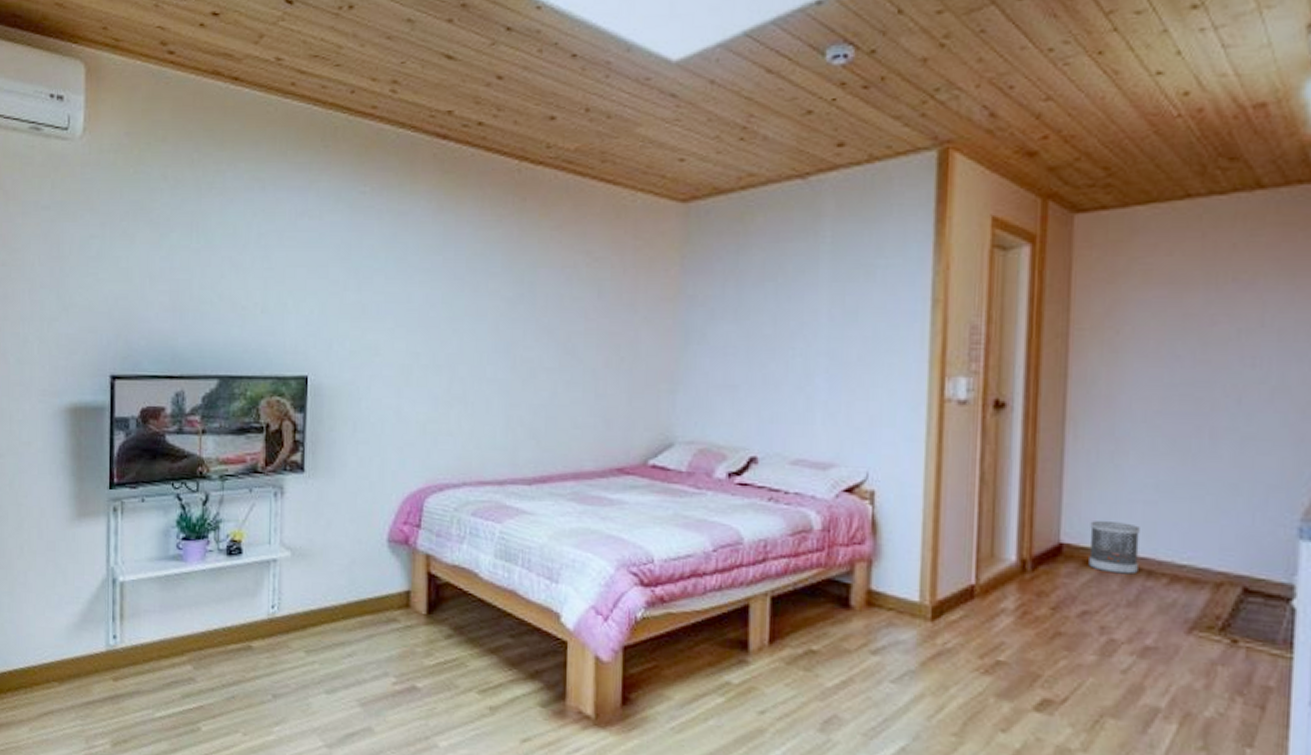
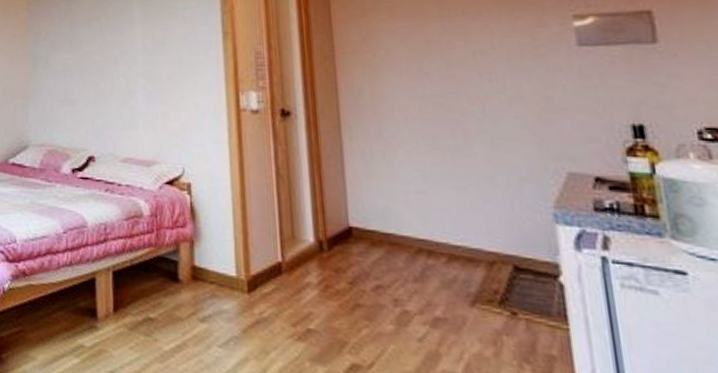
wastebasket: present [1089,521,1140,575] -> none [373,208,419,254]

